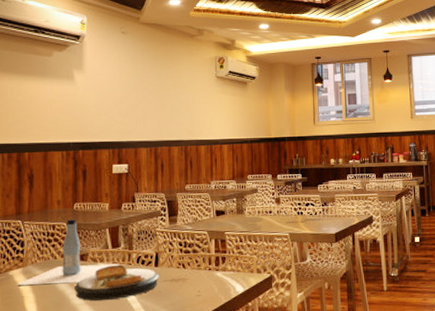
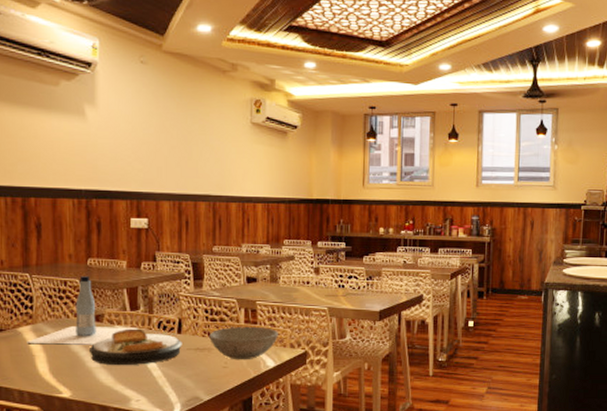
bowl: none [184,255,246,288] -> present [209,327,278,360]

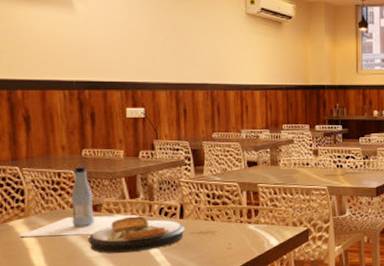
bowl: present [209,327,278,360] -> none [212,208,281,241]

